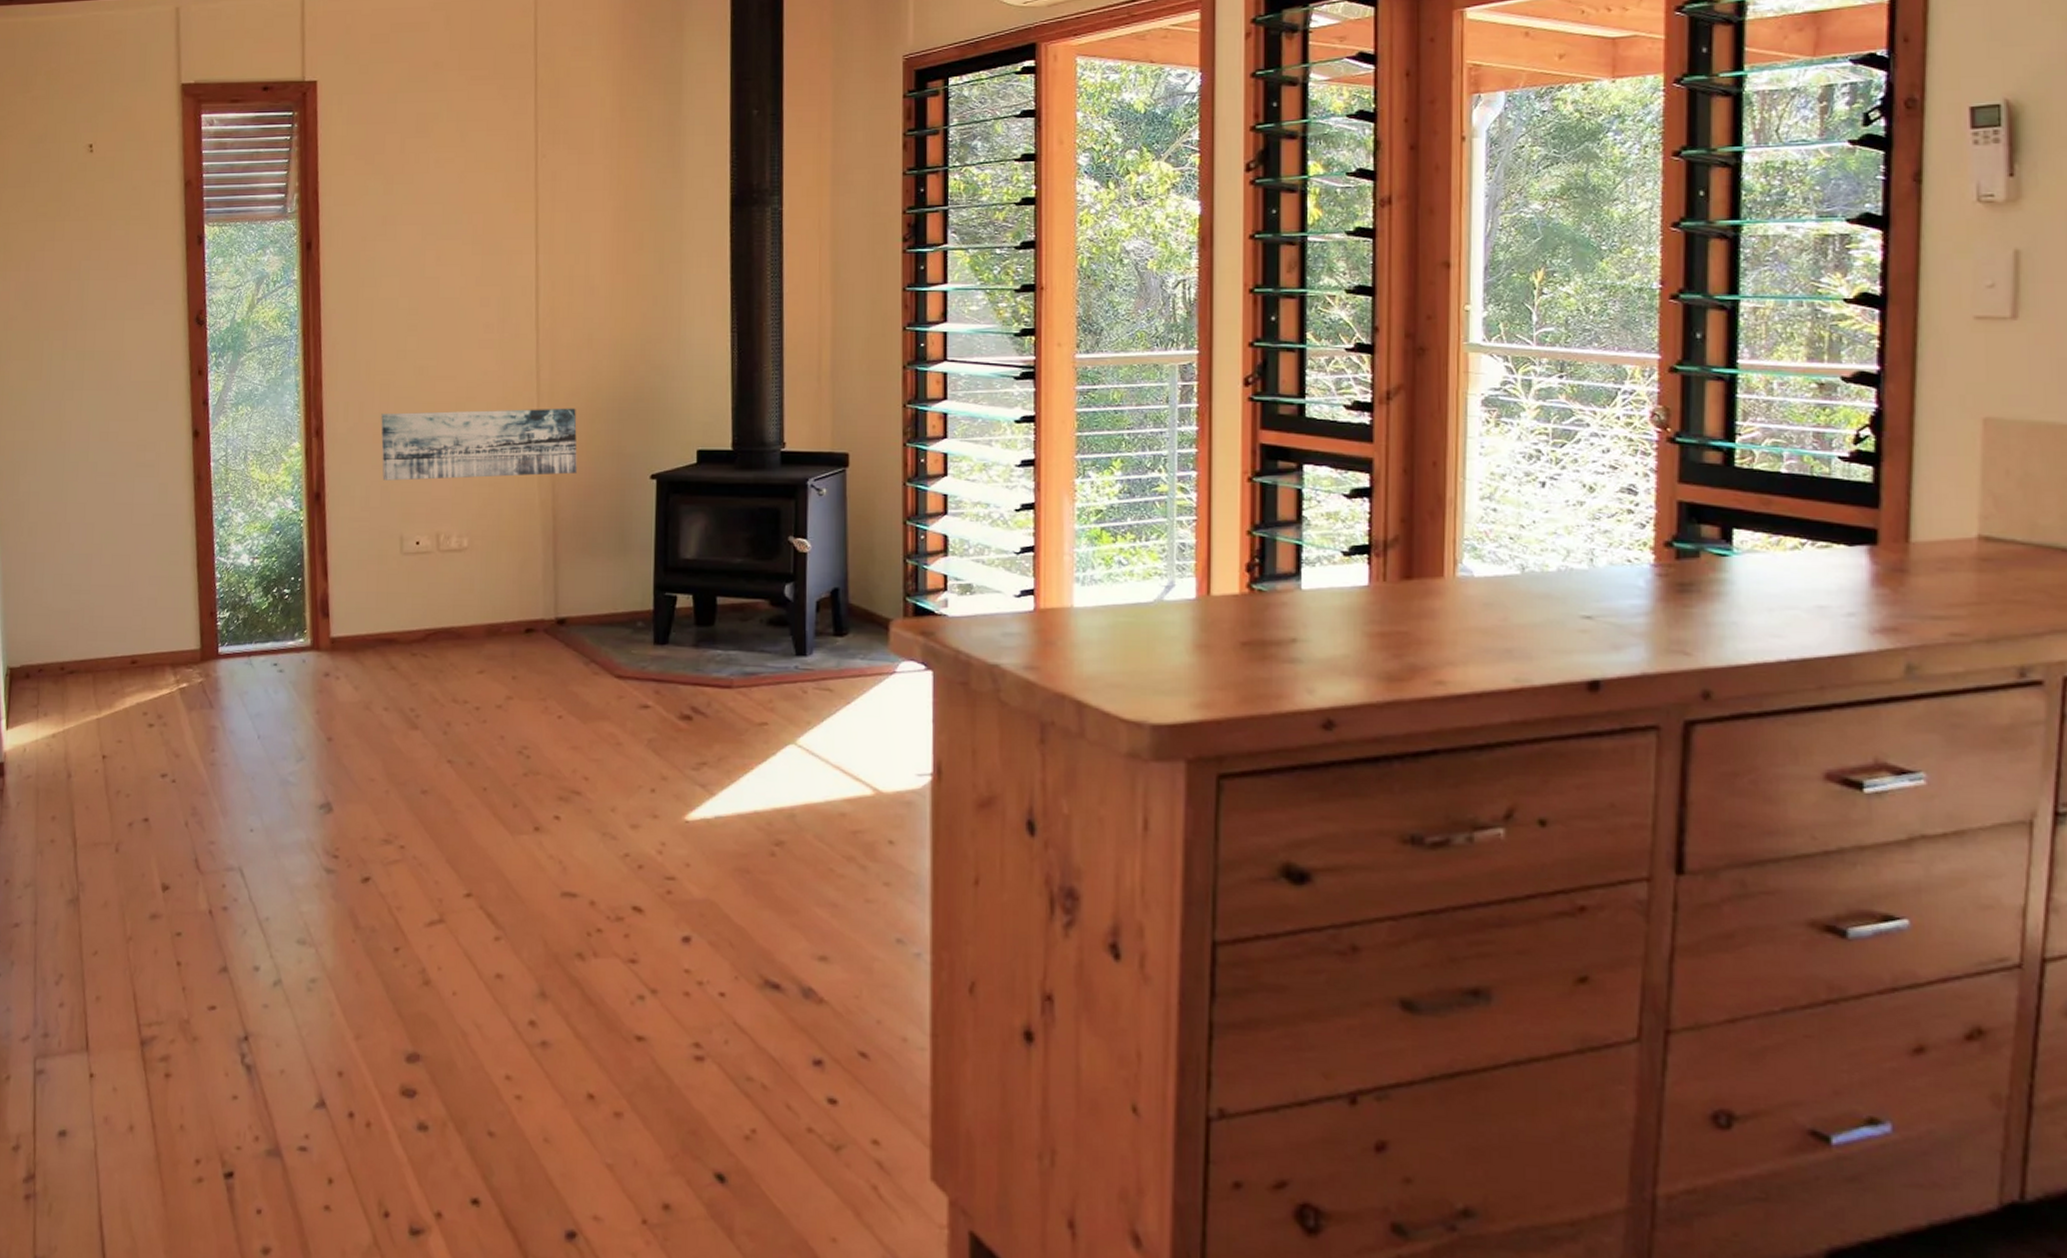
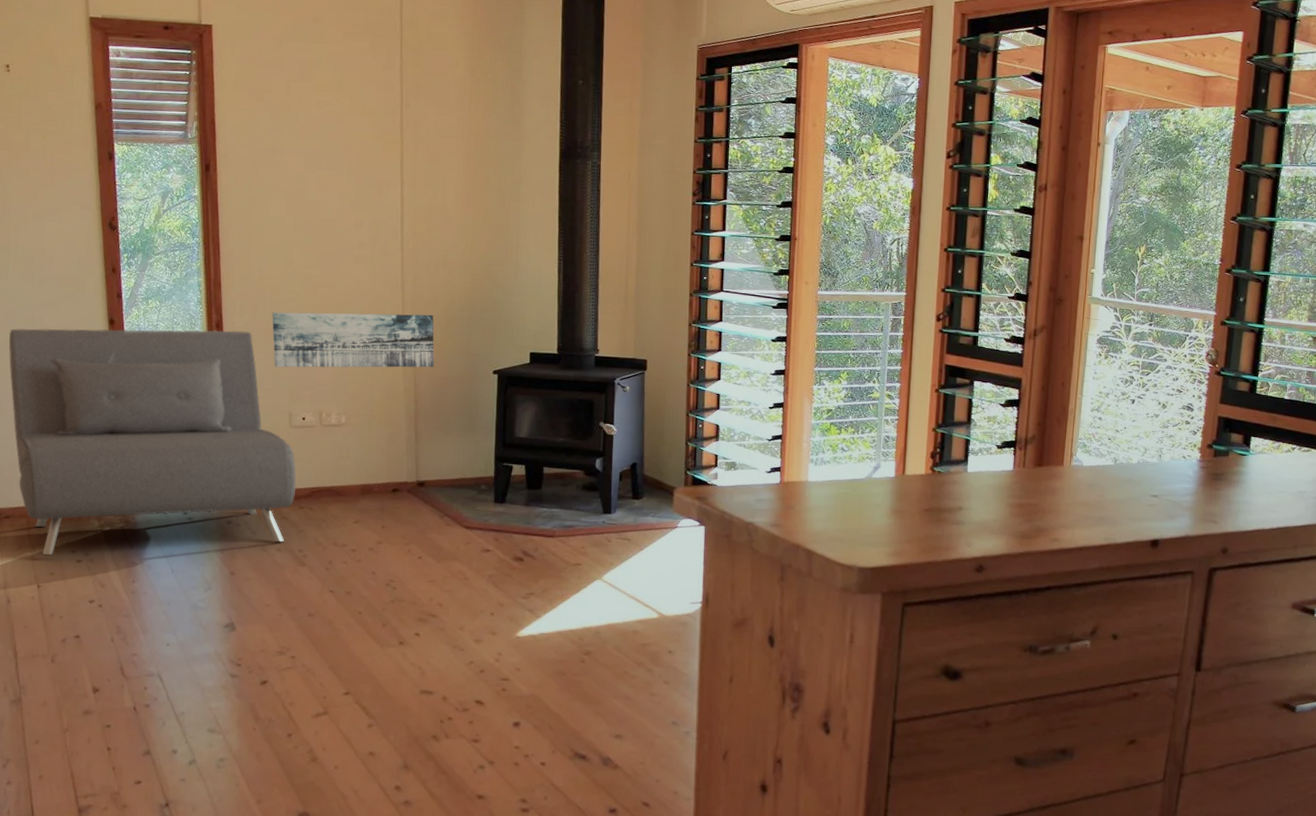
sofa: none [80,438,408,719] -> present [8,328,297,556]

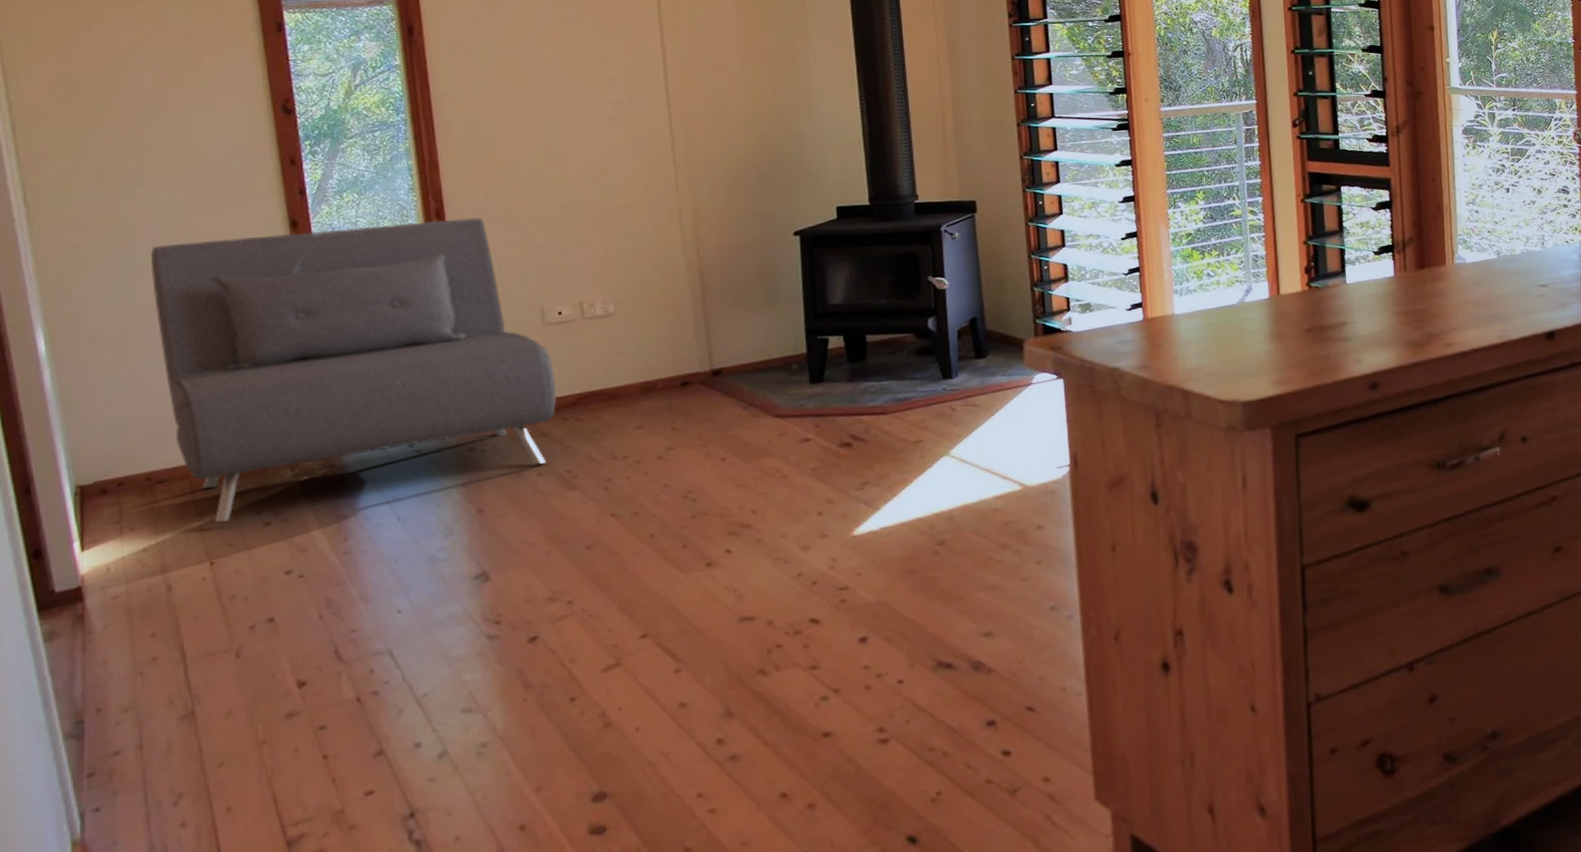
wall art: present [272,312,435,368] -> none [508,175,720,256]

